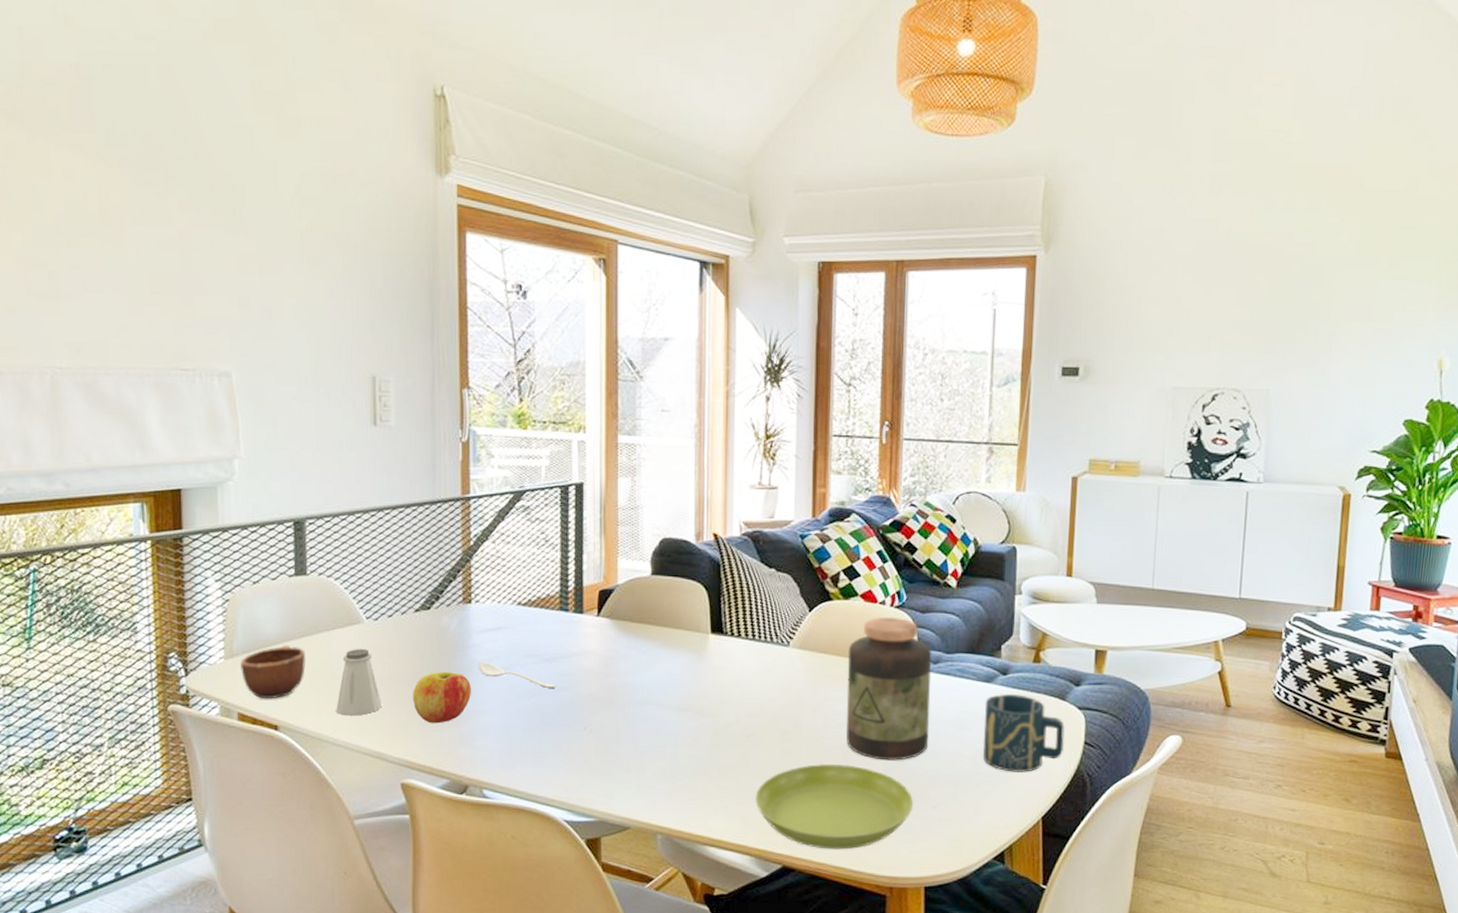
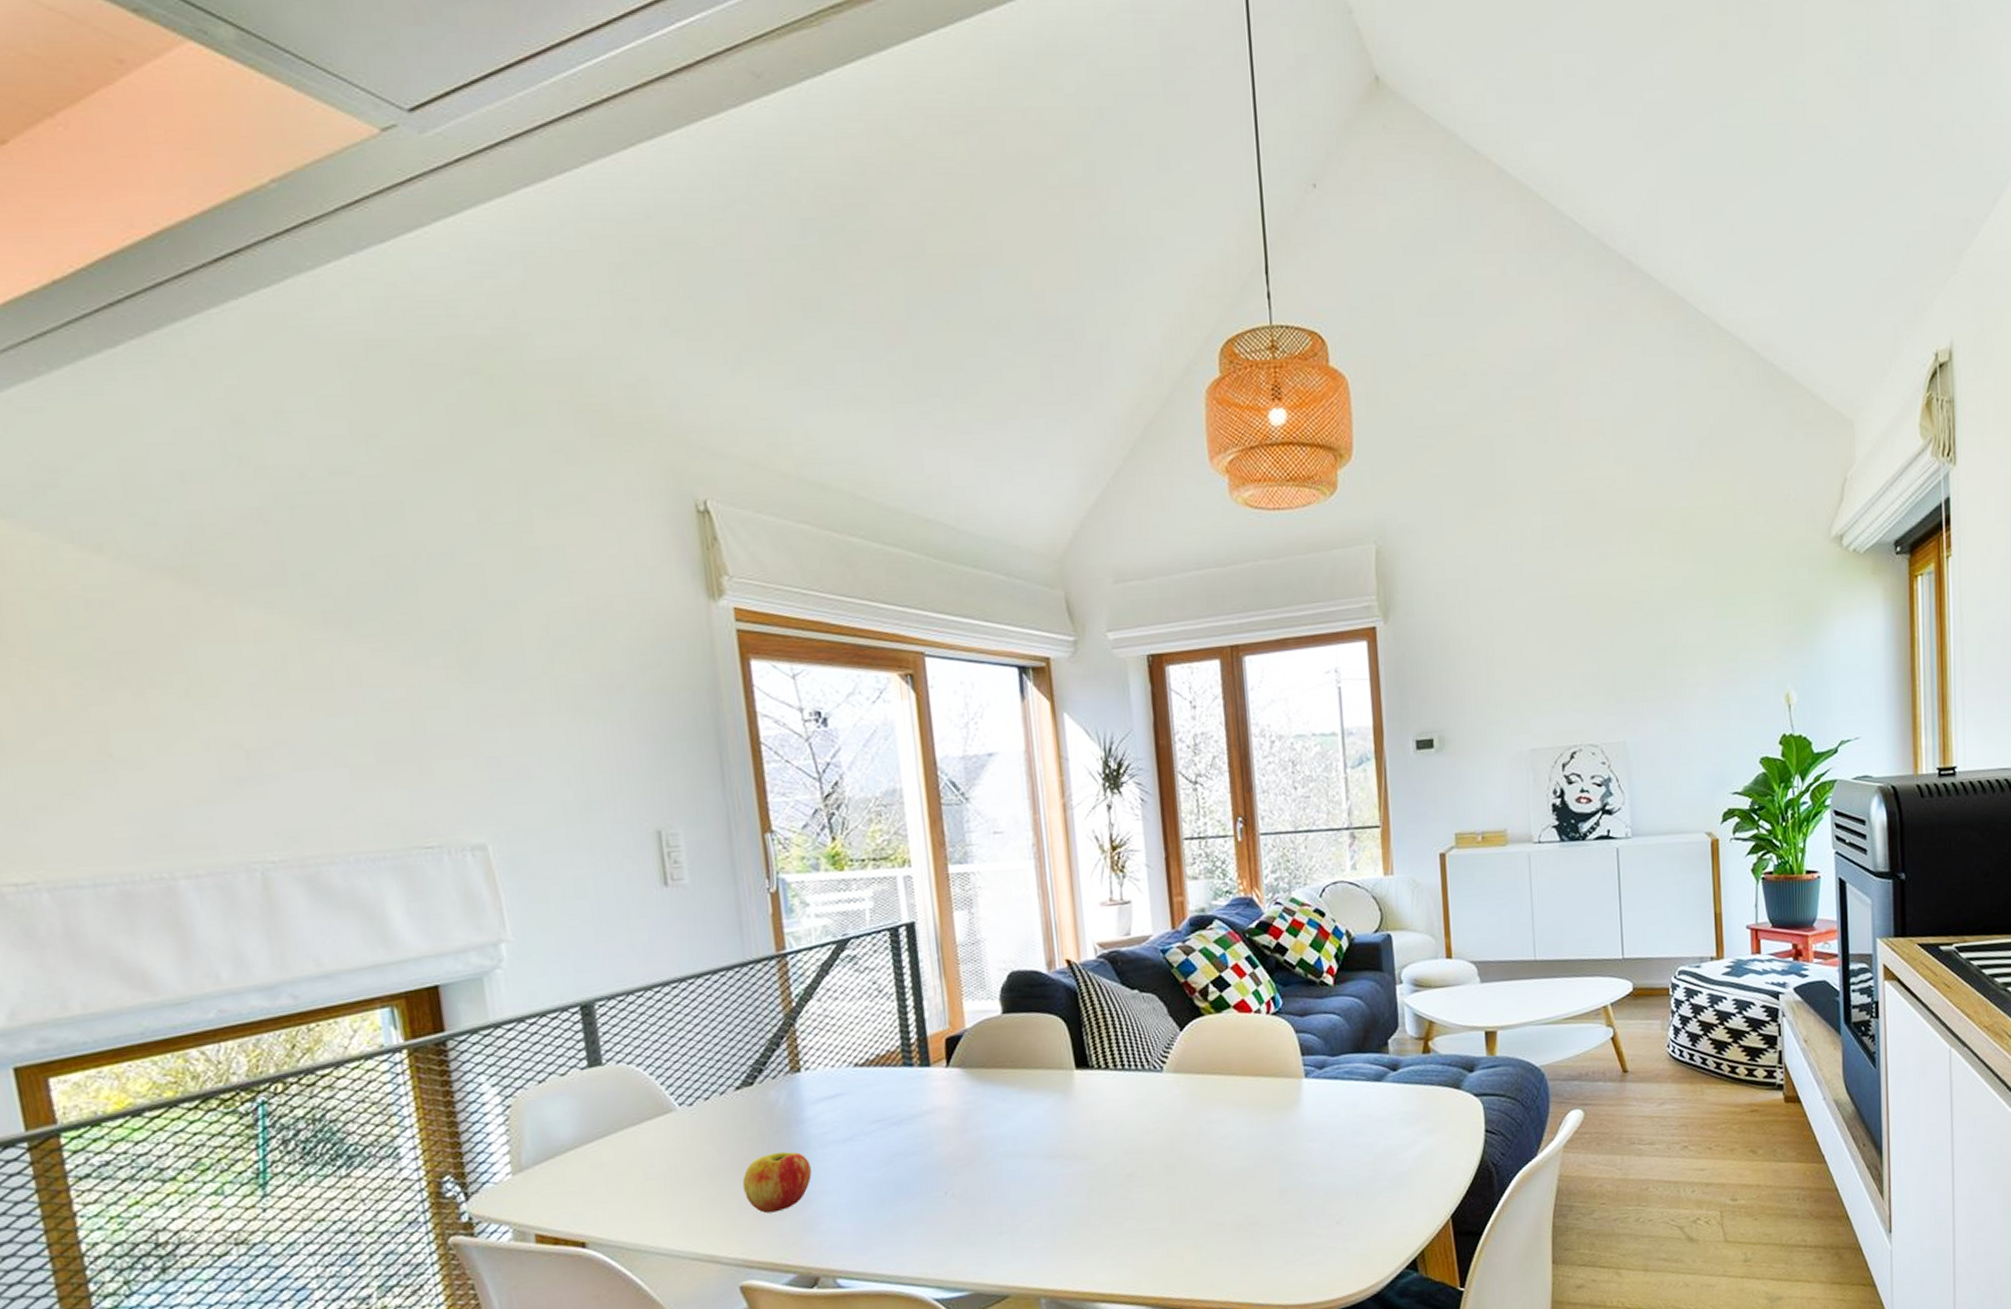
mug: present [240,644,307,699] -> none [532,1147,613,1214]
saltshaker: present [335,649,382,716] -> none [652,1140,708,1220]
spoon: present [478,661,557,688] -> none [816,1134,910,1155]
saucer: present [755,763,914,850] -> none [1144,1190,1316,1286]
jar: present [845,617,932,761] -> none [1226,1025,1324,1181]
cup: present [983,694,1065,772] -> none [1377,1089,1466,1174]

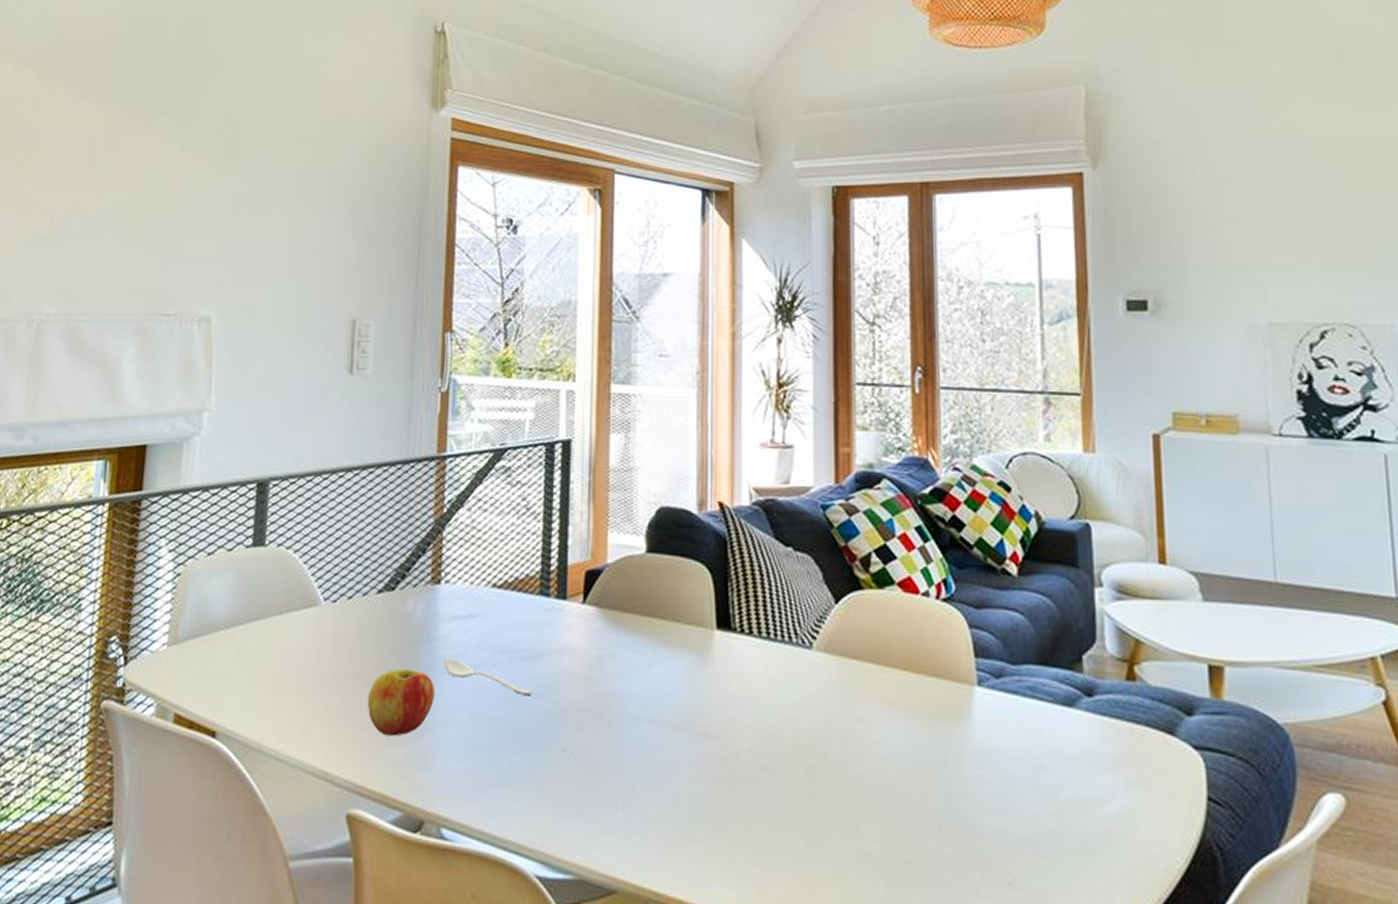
spoon: none [816,1134,910,1155] -> present [444,657,534,695]

